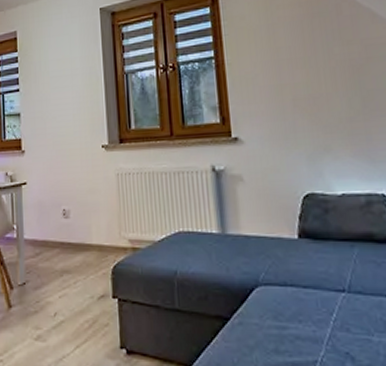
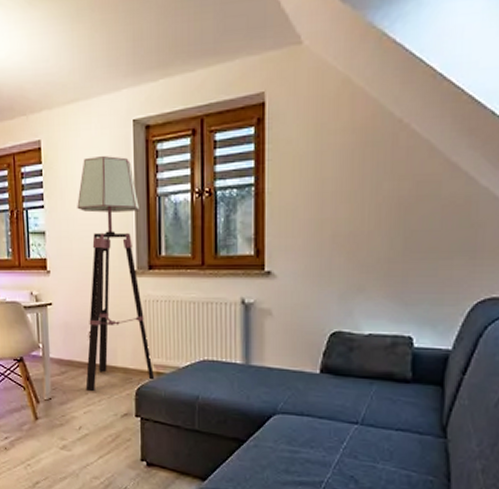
floor lamp: none [50,40,130,273] -> present [77,156,154,392]

